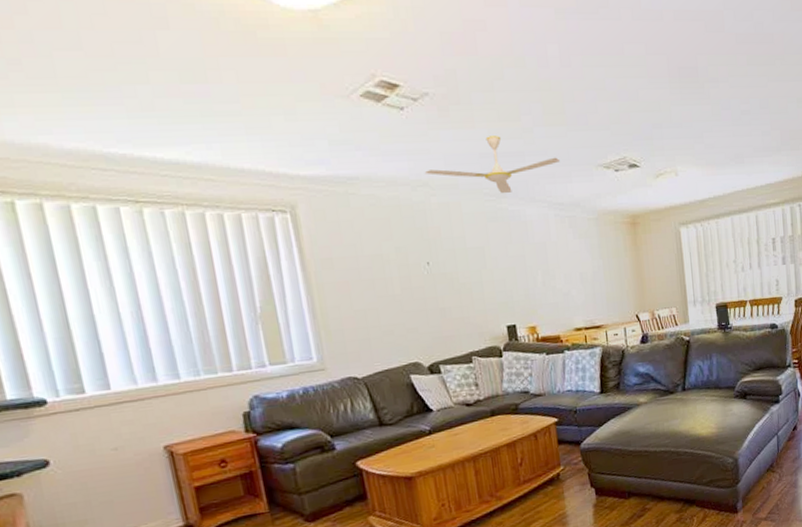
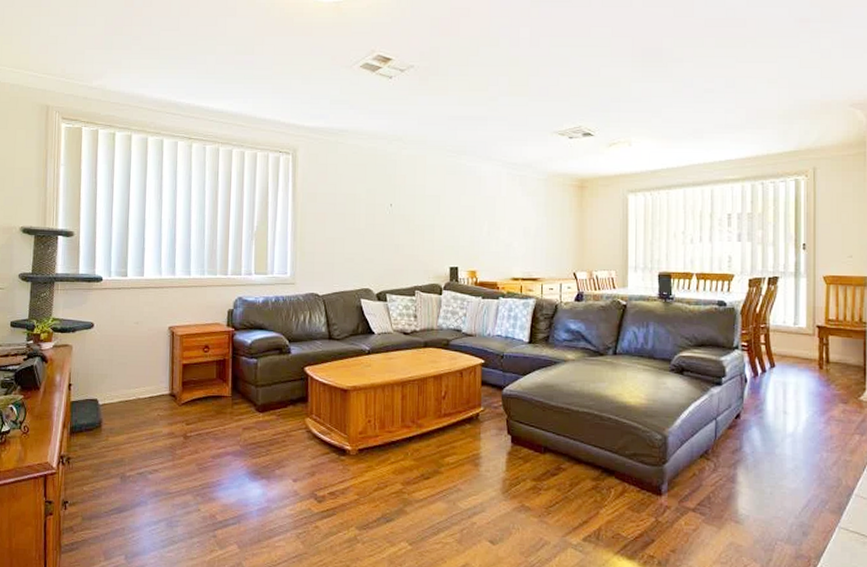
ceiling fan: present [425,136,559,193] -> none [401,102,518,151]

